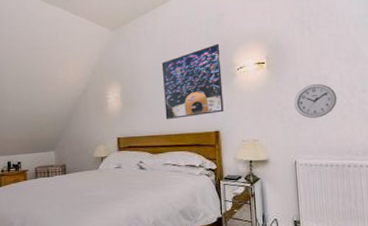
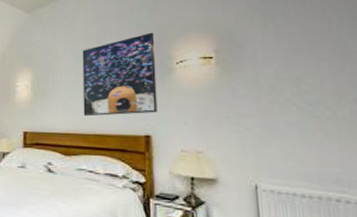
wall clock: present [294,83,337,118] -> none [253,87,317,131]

